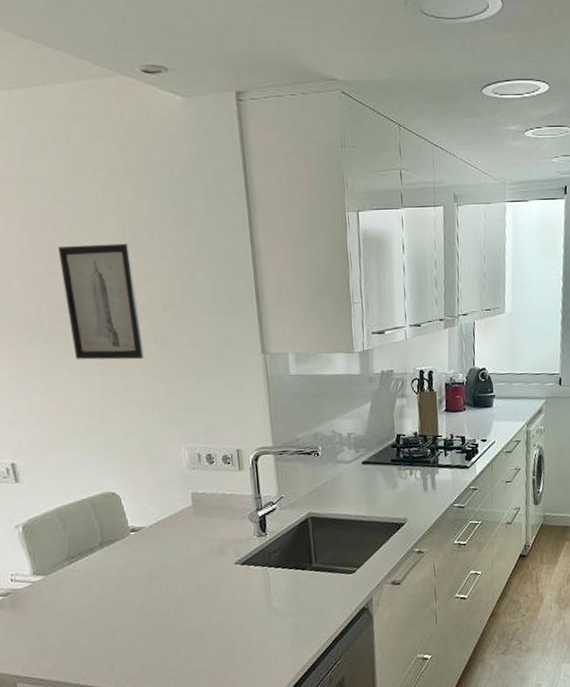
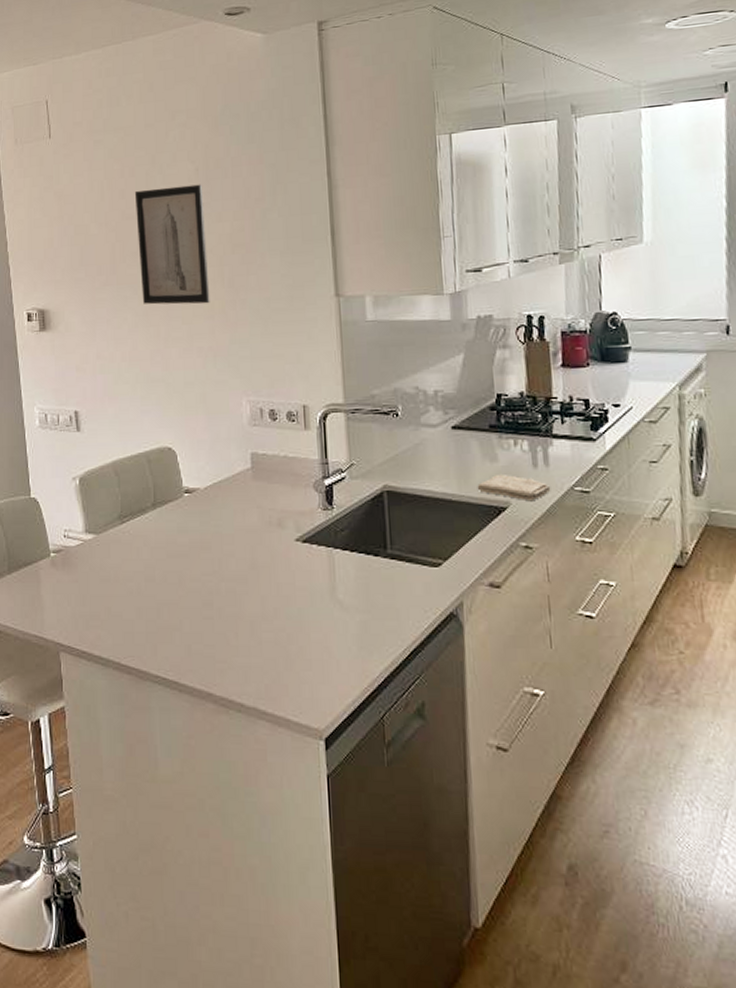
washcloth: none [382,497,437,518] -> present [477,473,551,502]

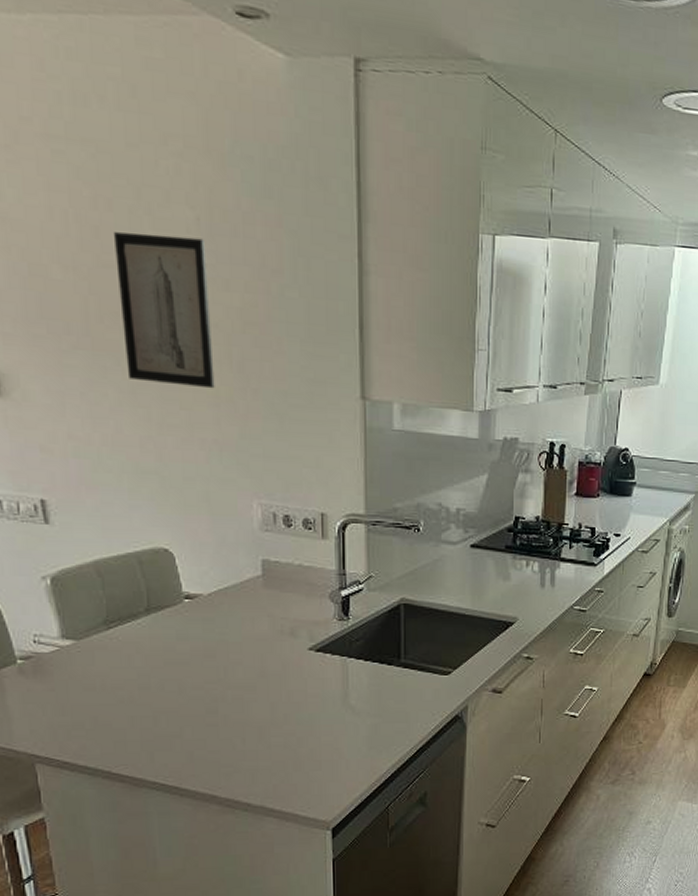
washcloth: present [477,473,551,502] -> none [489,591,554,618]

